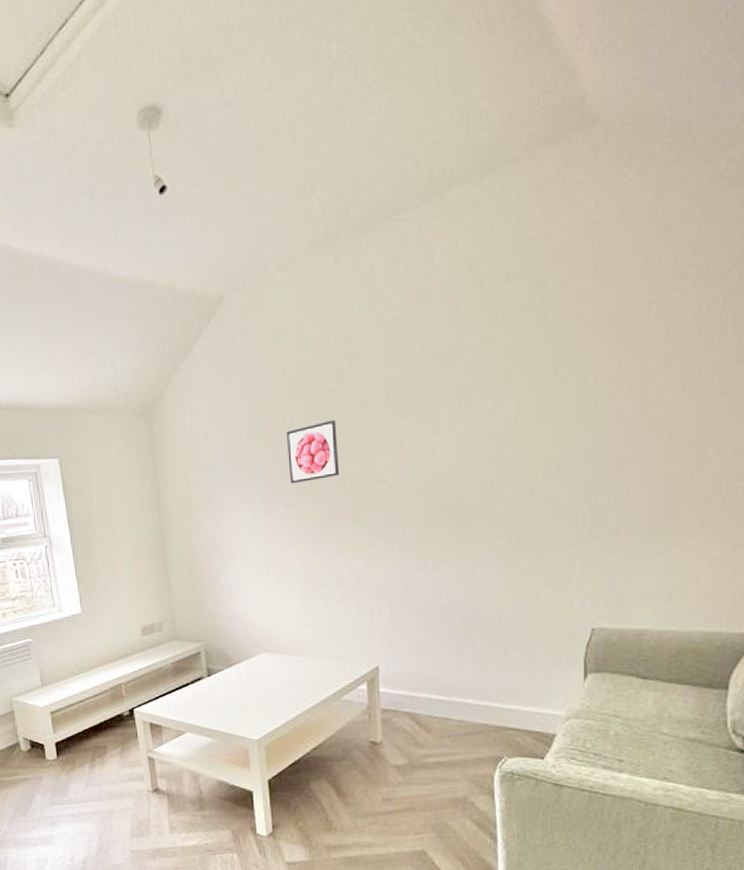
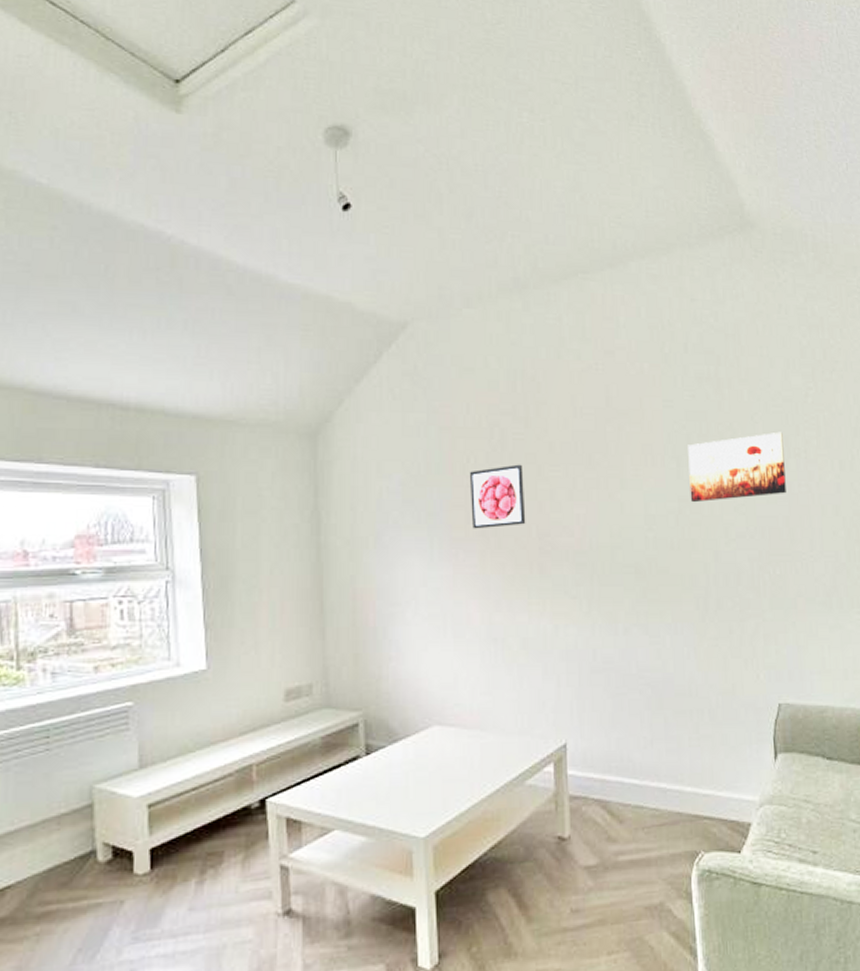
wall art: none [506,354,616,440] -> present [688,431,786,503]

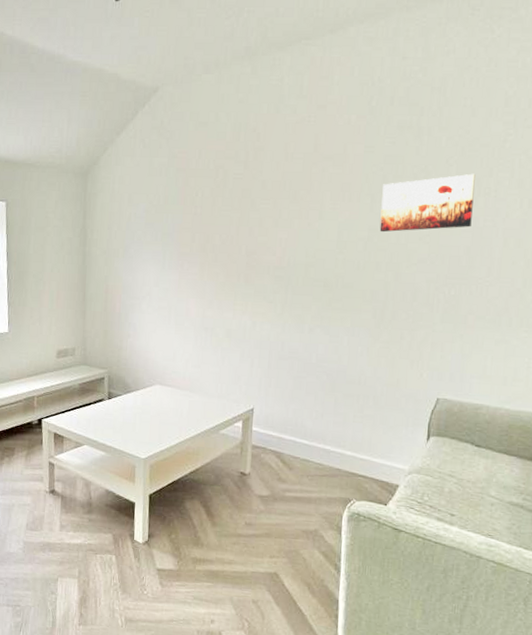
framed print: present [469,464,526,529] -> none [196,198,240,247]

